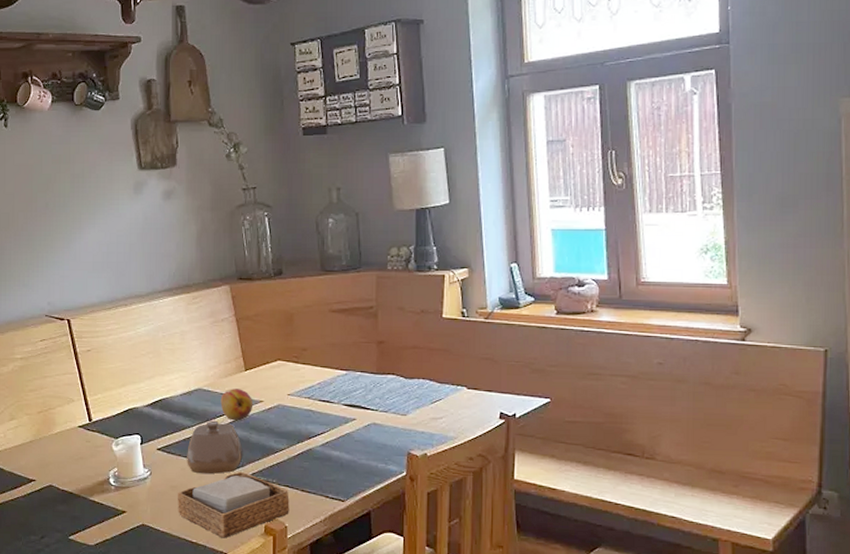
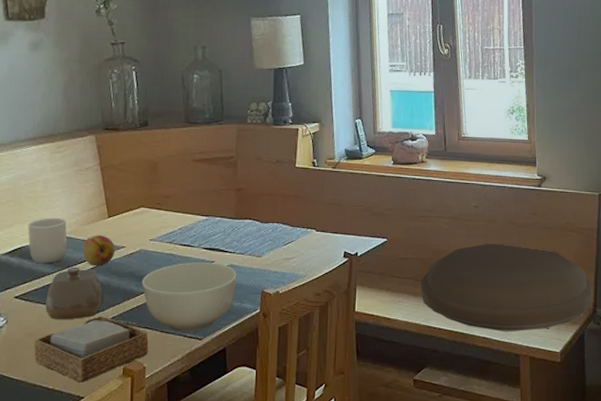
mug: none [167,370,206,417] -> present [28,218,68,264]
bowl: none [280,419,380,493] -> present [141,262,237,332]
seat cushion: none [592,406,816,513] -> present [420,243,592,333]

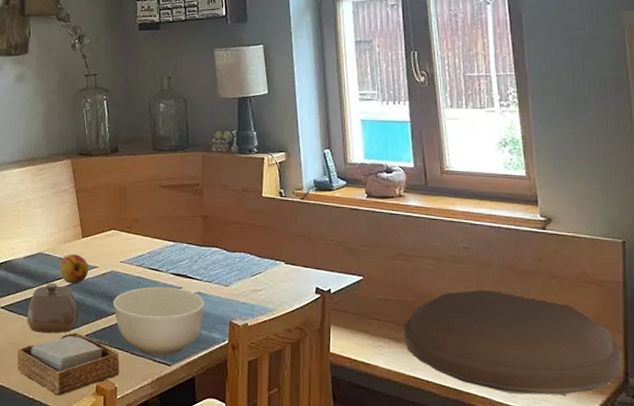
mug: present [28,218,68,264] -> none [12,235,47,279]

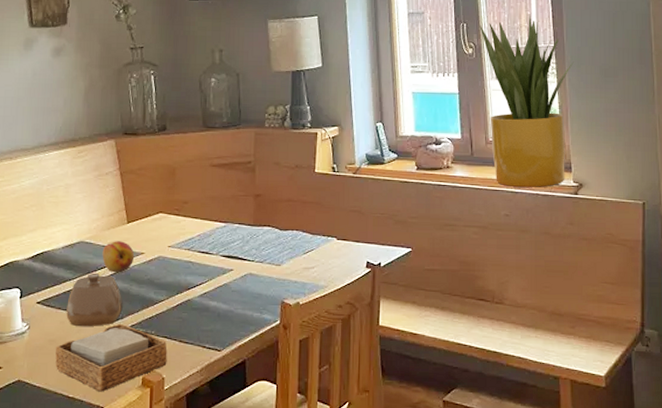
bowl: present [113,286,205,357] -> none [160,270,256,343]
seat cushion: present [403,289,622,396] -> none [449,255,639,353]
planter: none [432,41,539,220] -> present [480,14,575,187]

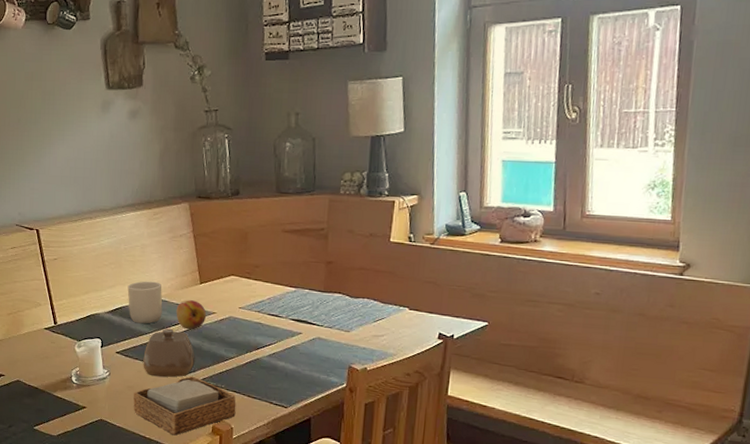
mug: none [50,223,88,269] -> present [127,281,163,324]
planter: present [480,14,575,187] -> none [587,73,699,266]

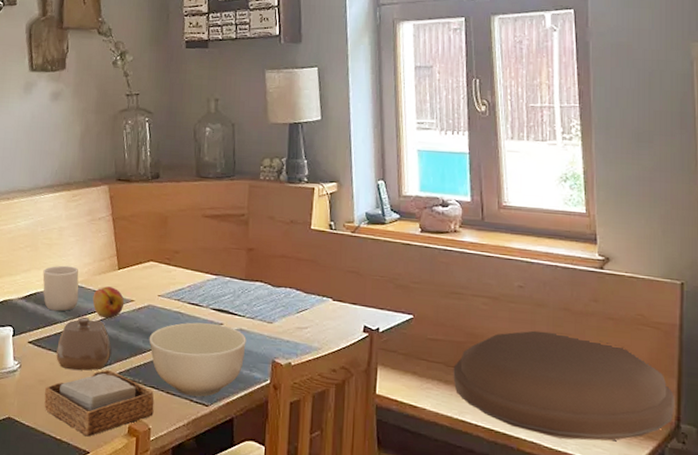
bowl: none [230,332,324,400] -> present [149,322,247,397]
seat cushion: none [523,335,741,436] -> present [453,330,674,442]

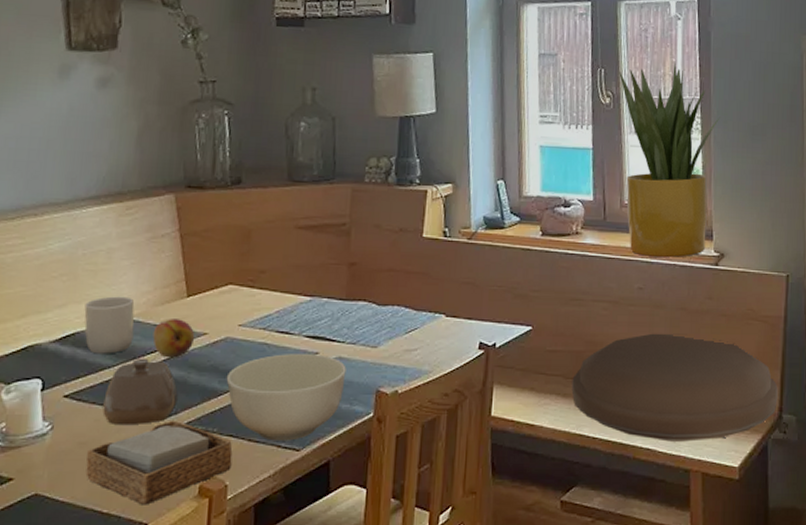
planter: none [494,70,603,259] -> present [619,61,722,257]

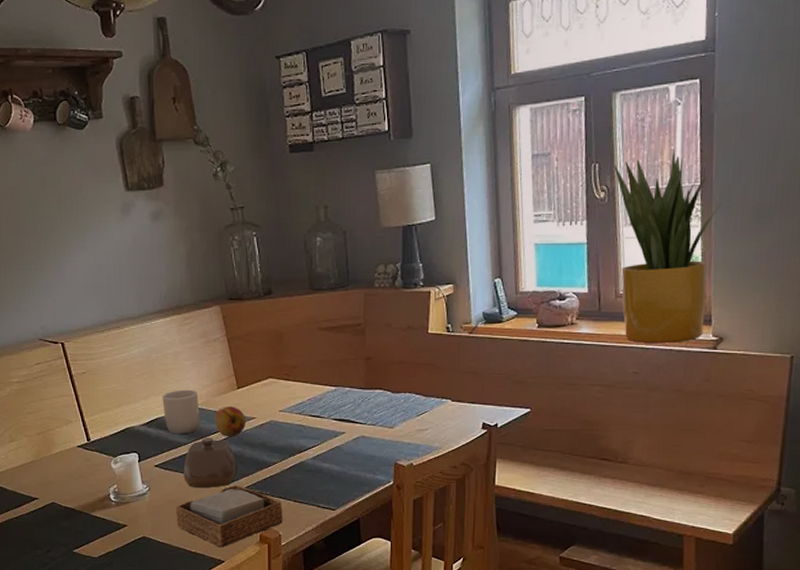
bowl: present [226,354,346,441] -> none [273,433,369,502]
seat cushion: present [571,333,778,443] -> none [568,413,777,511]

